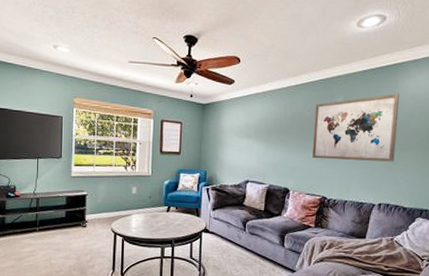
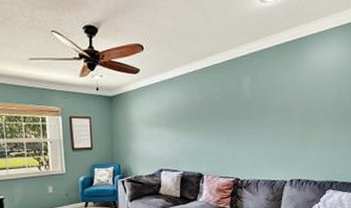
wall art: present [312,93,399,162] -> none [223,68,306,142]

